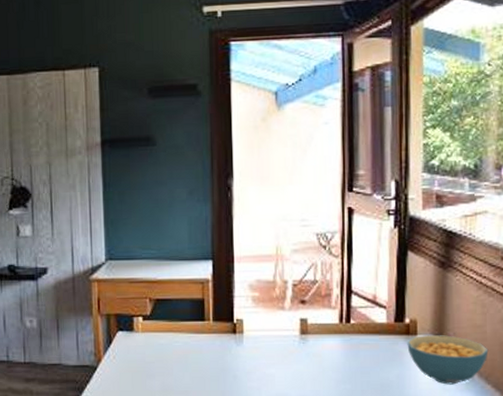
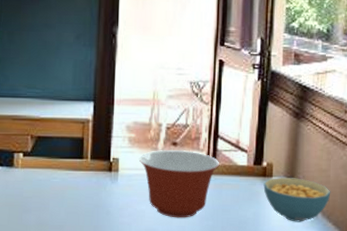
mixing bowl: none [265,309,356,382] -> present [139,150,220,218]

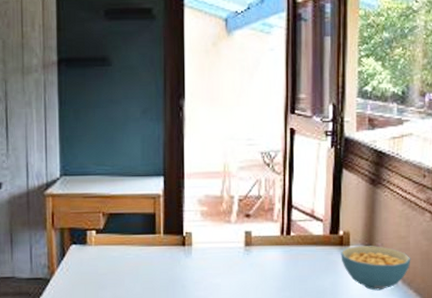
mixing bowl: present [139,150,220,218] -> none [213,222,295,290]

